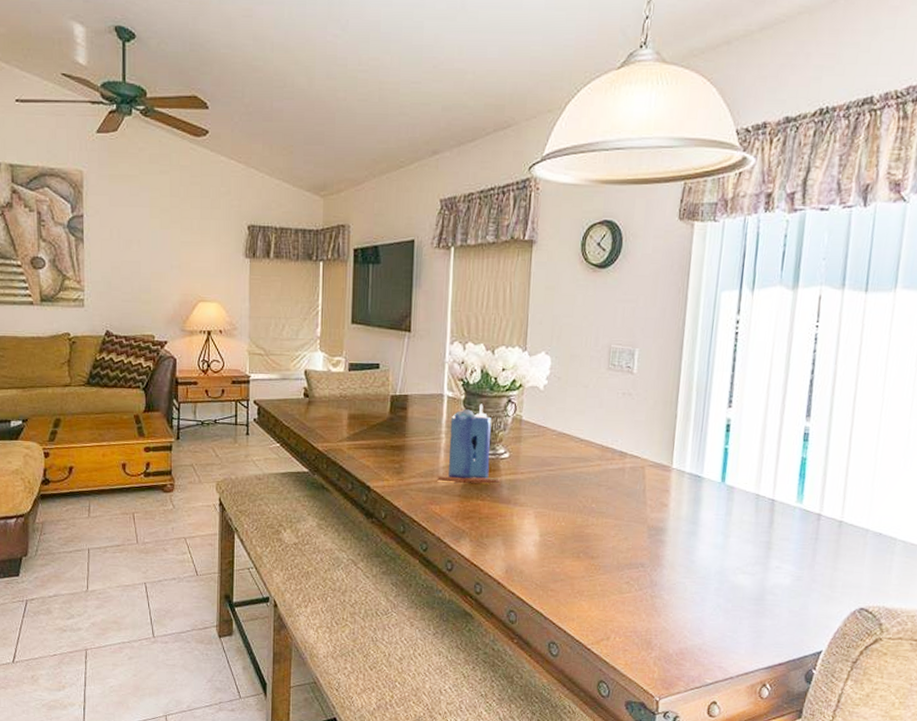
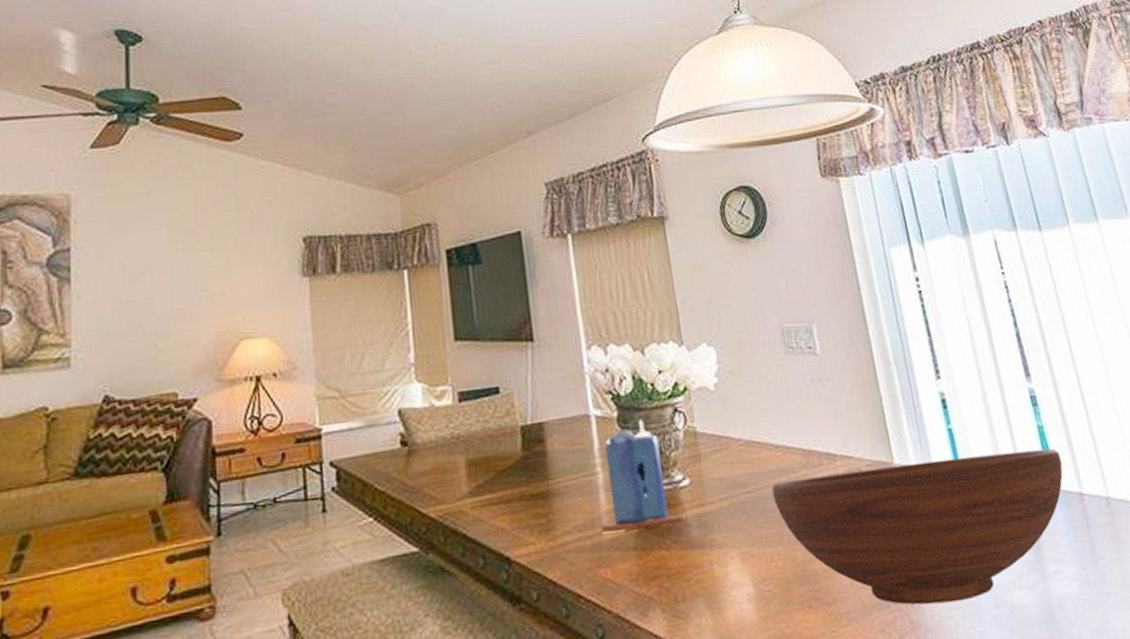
fruit bowl: none [569,466,813,574] -> present [771,448,1063,605]

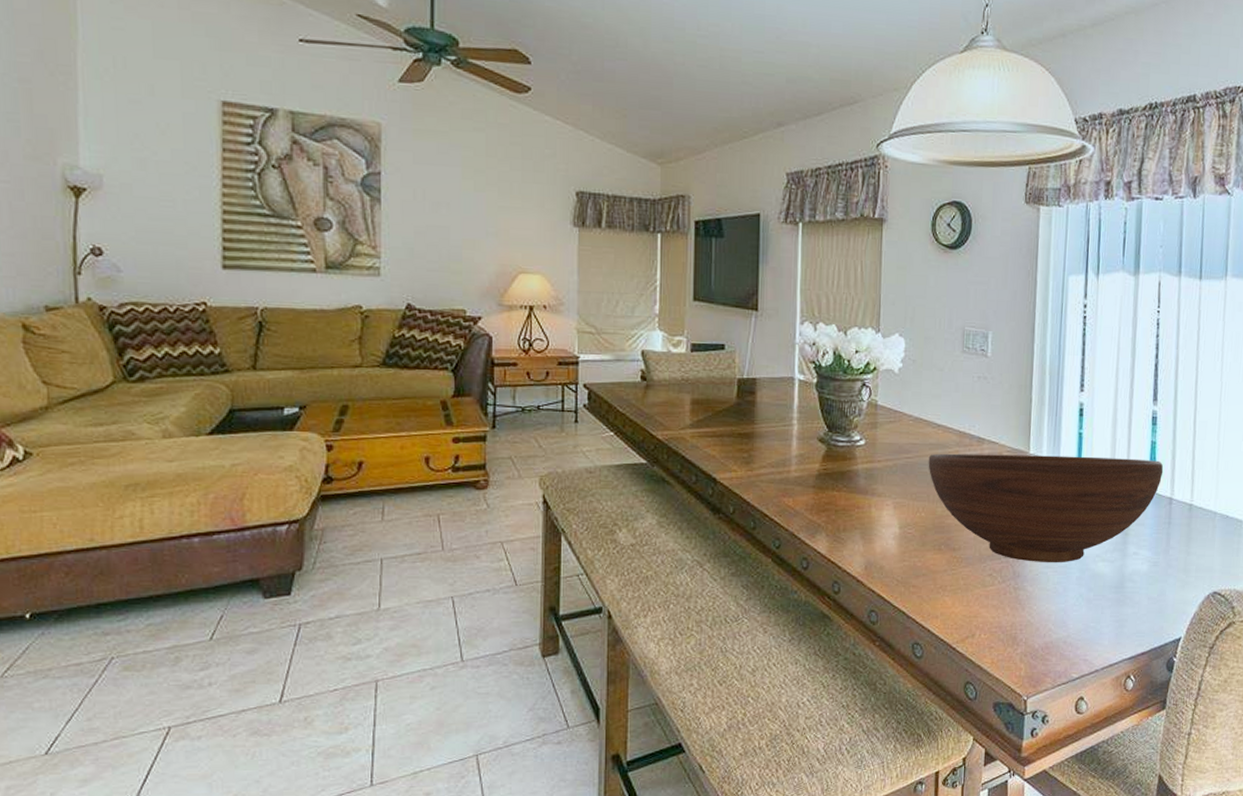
candle: present [601,419,686,533] -> none [790,387,857,474]

